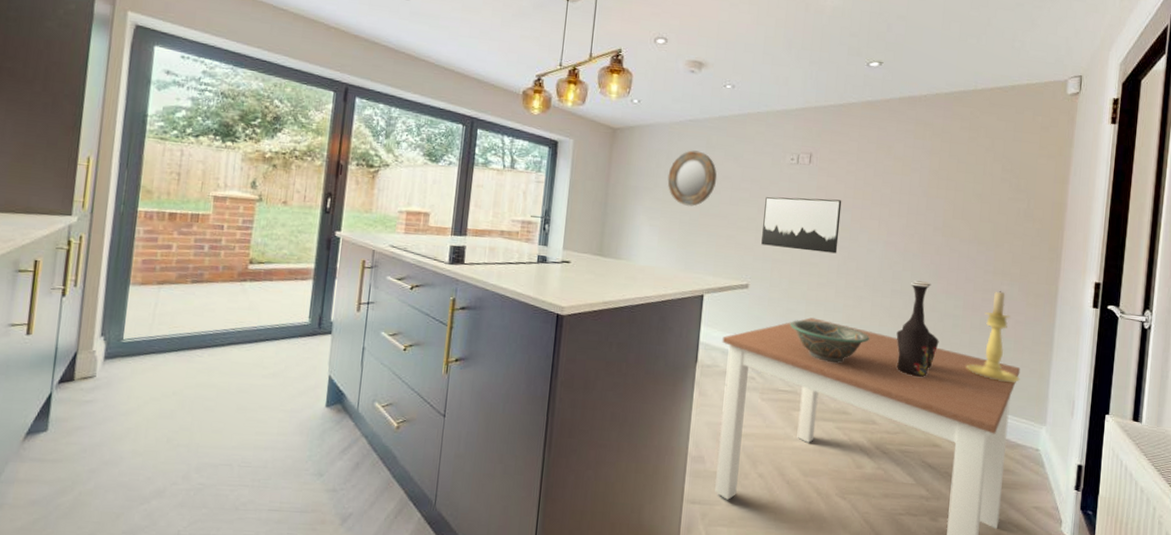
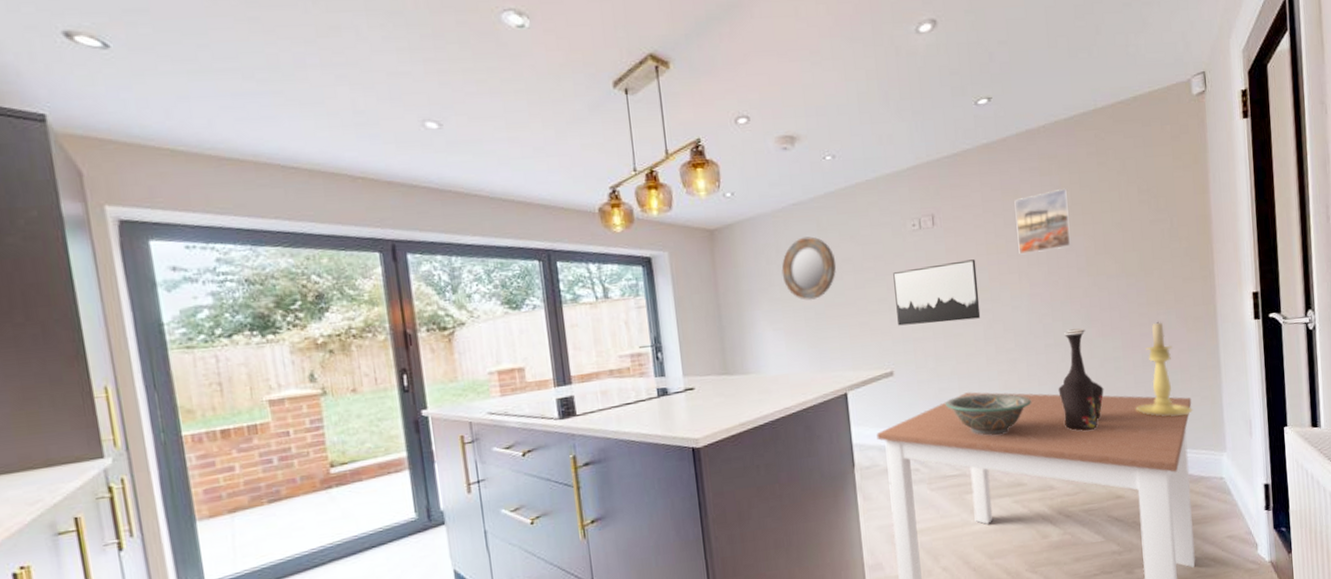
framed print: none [882,153,937,207] -> present [1014,188,1071,255]

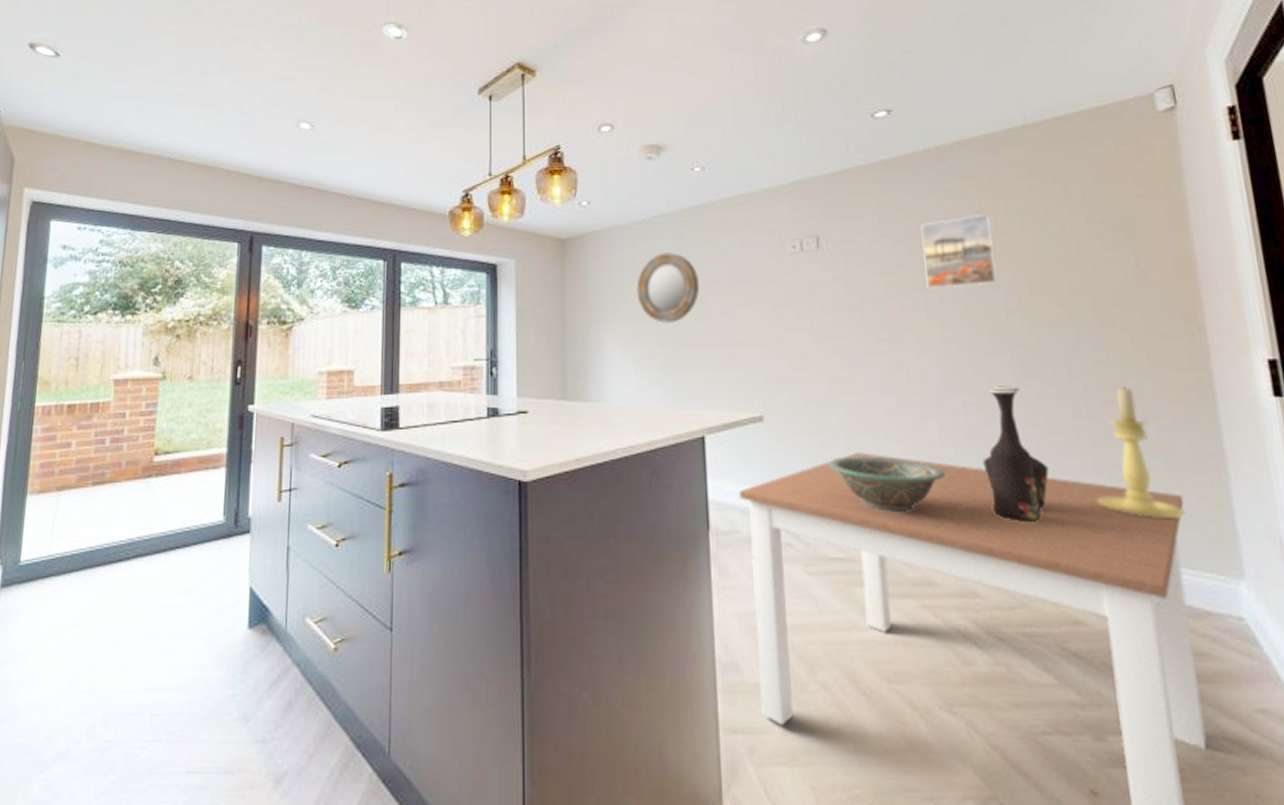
wall art: present [893,259,981,326] -> none [767,290,877,363]

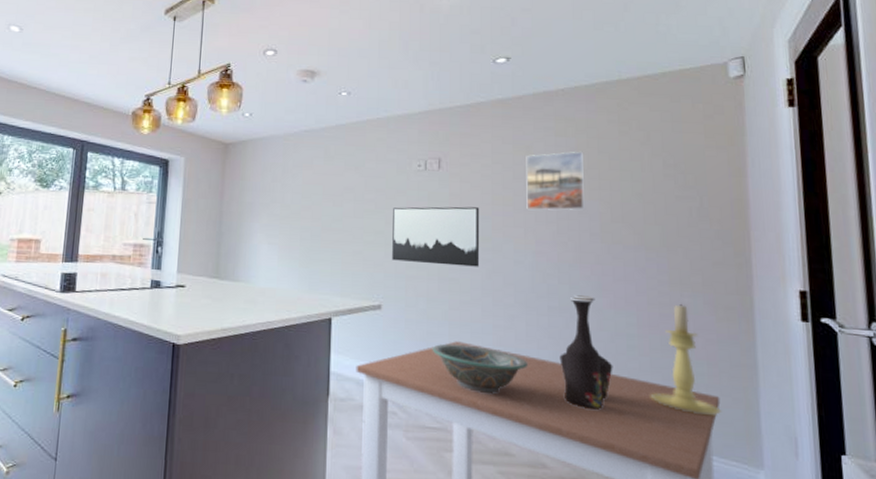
home mirror: present [636,252,700,323] -> none [284,162,338,221]
wall art: none [767,290,877,363] -> present [392,206,480,267]

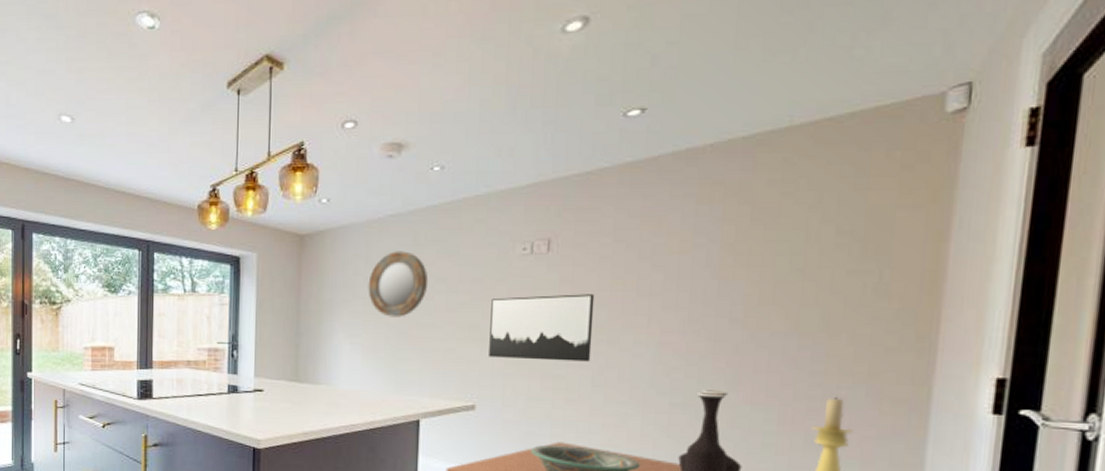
home mirror: none [284,162,338,221] -> present [368,251,429,317]
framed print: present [526,151,585,211] -> none [652,221,732,295]

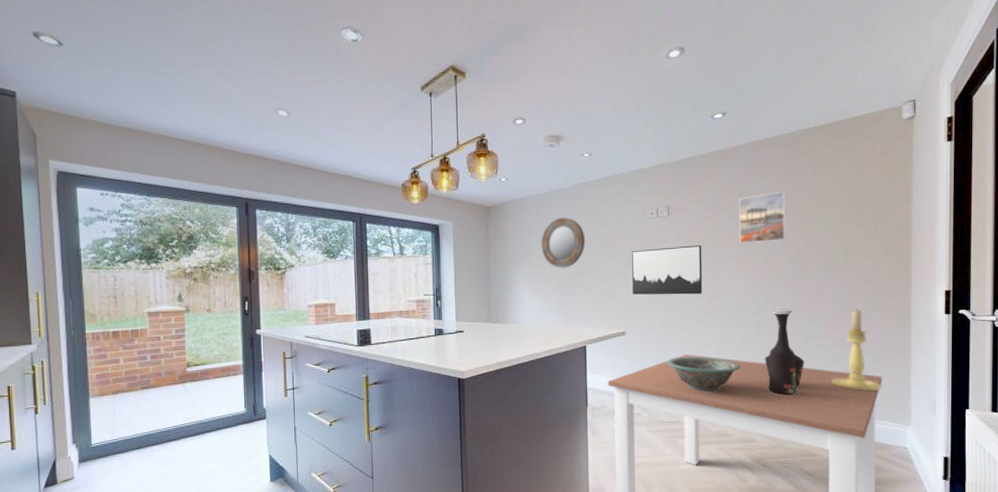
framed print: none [652,221,732,295] -> present [739,191,786,244]

